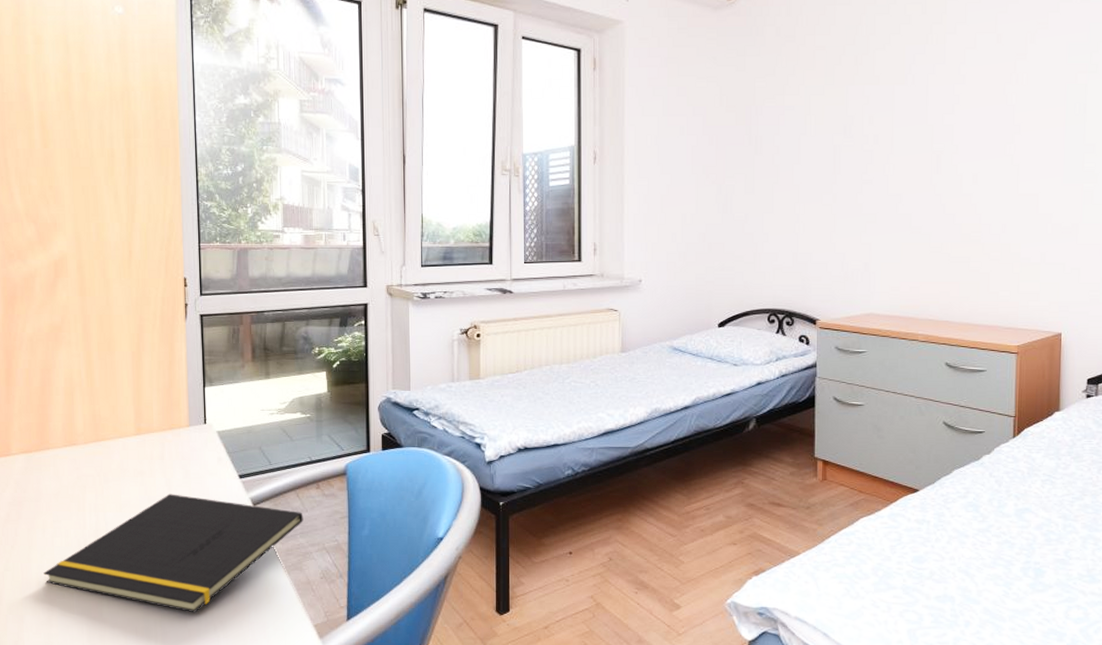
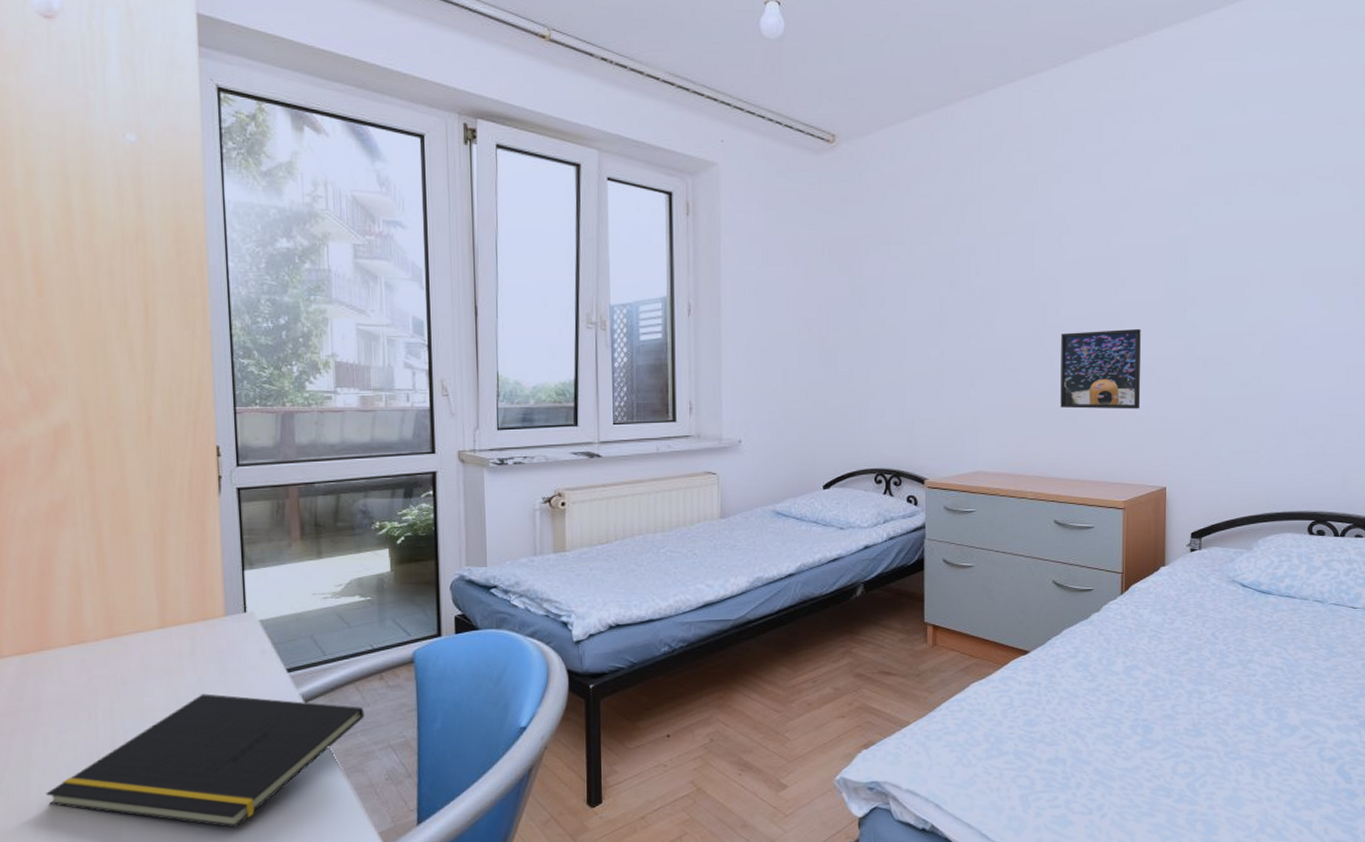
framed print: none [953,175,1037,255] -> present [1060,328,1141,409]

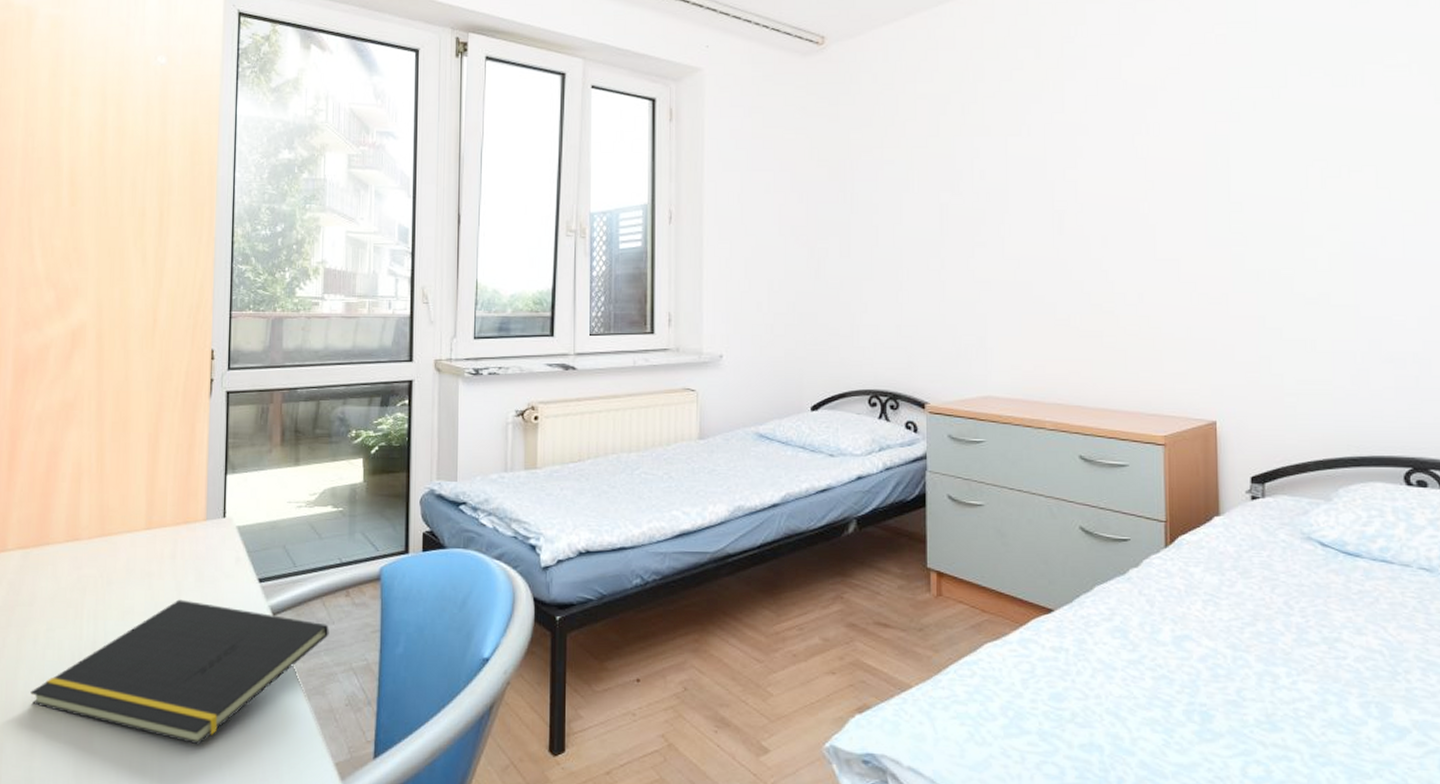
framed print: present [1060,328,1141,409] -> none [1081,237,1180,330]

